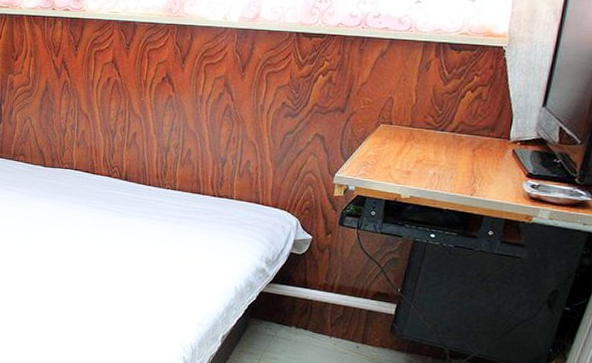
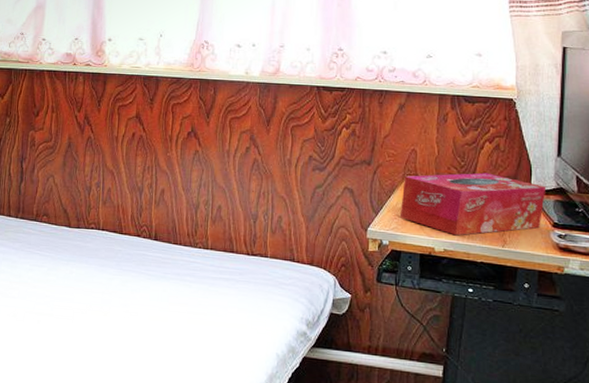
tissue box: none [368,121,526,184] -> present [399,172,547,236]

